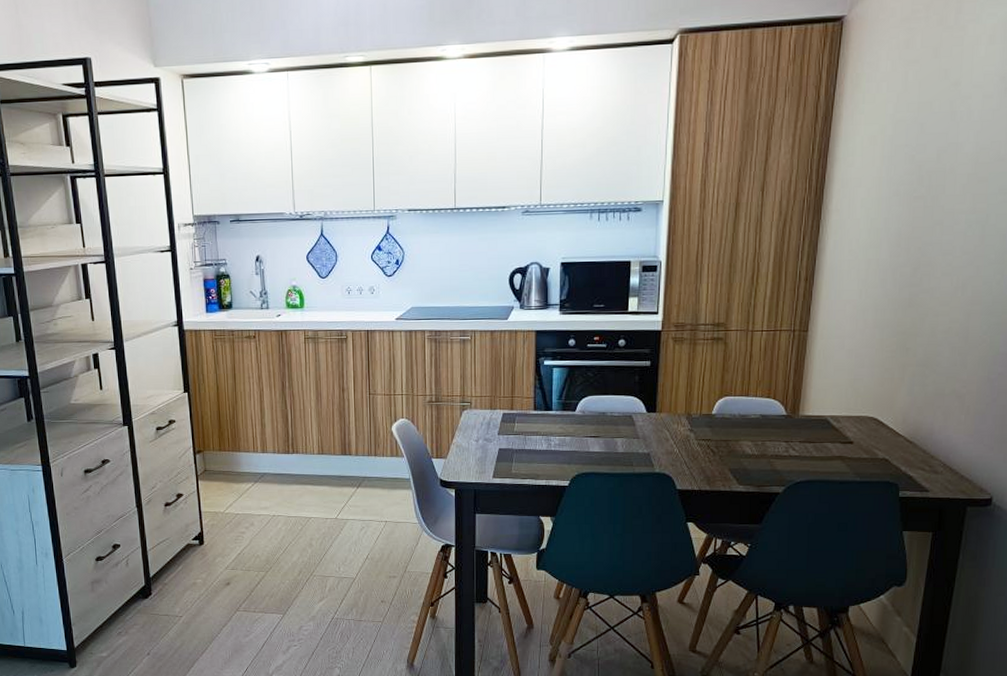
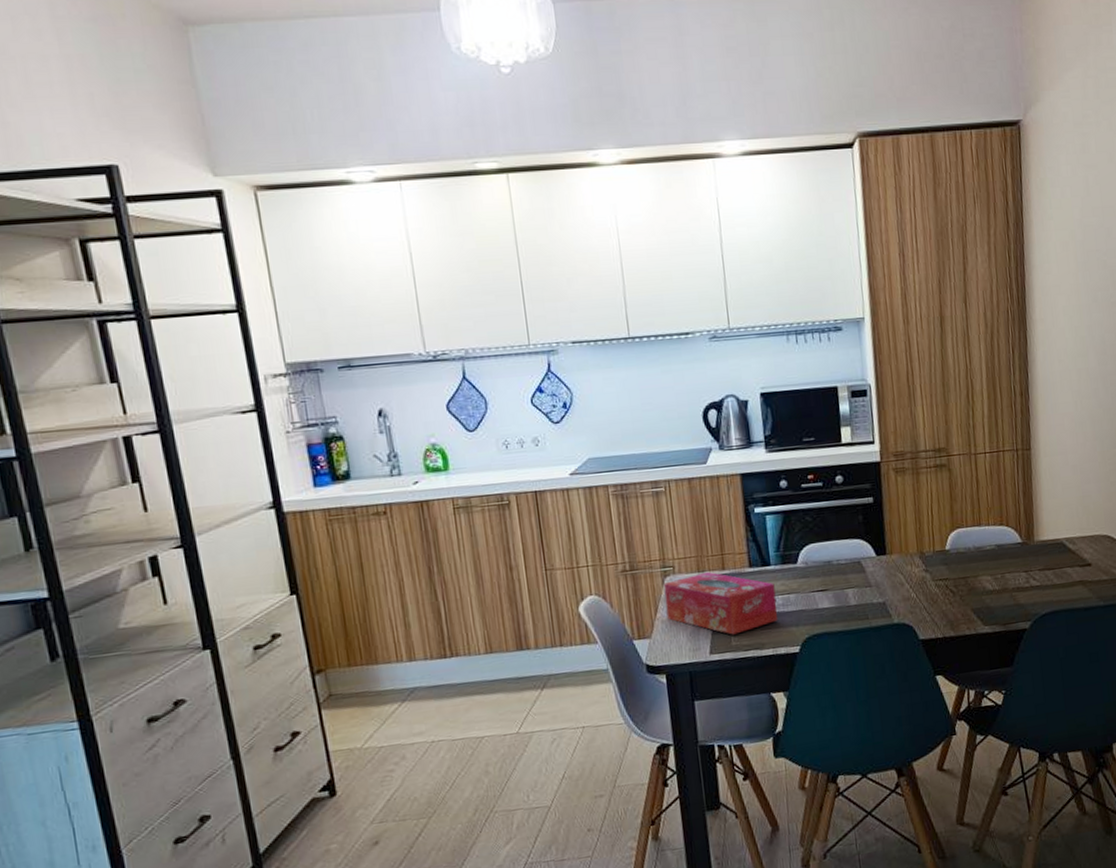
tissue box: none [461,410,554,464] -> present [663,571,778,635]

